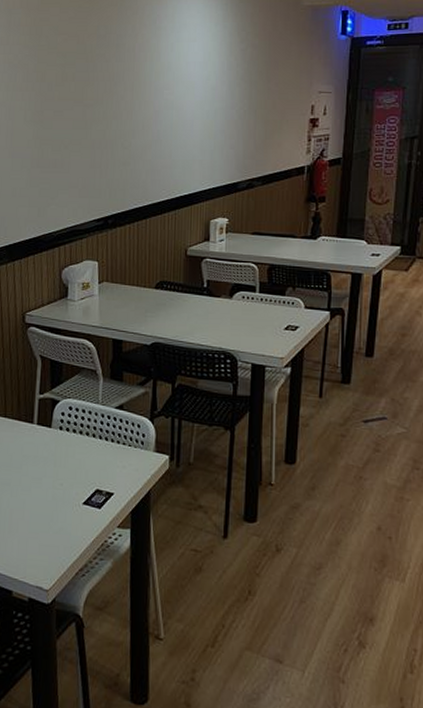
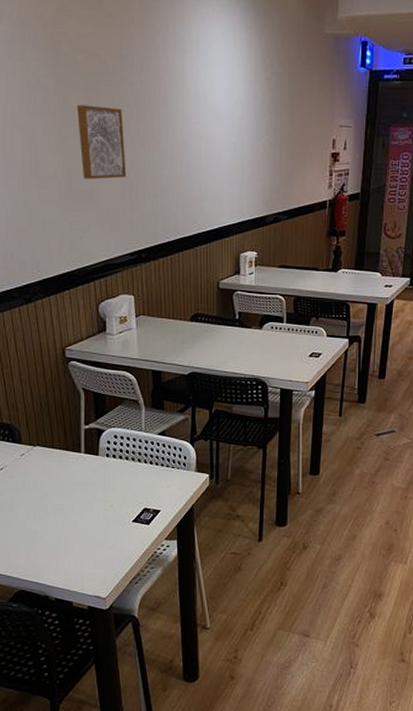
wall art: none [53,81,98,149] -> present [77,105,127,180]

